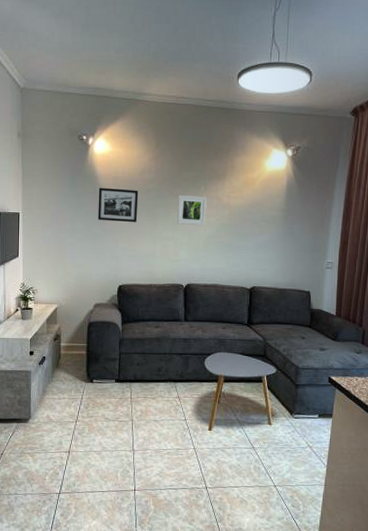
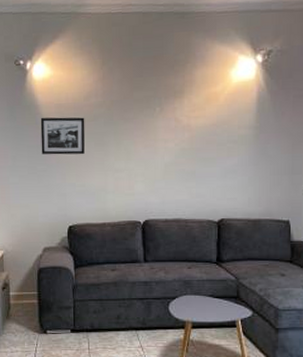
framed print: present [177,194,207,226] -> none [130,118,163,153]

